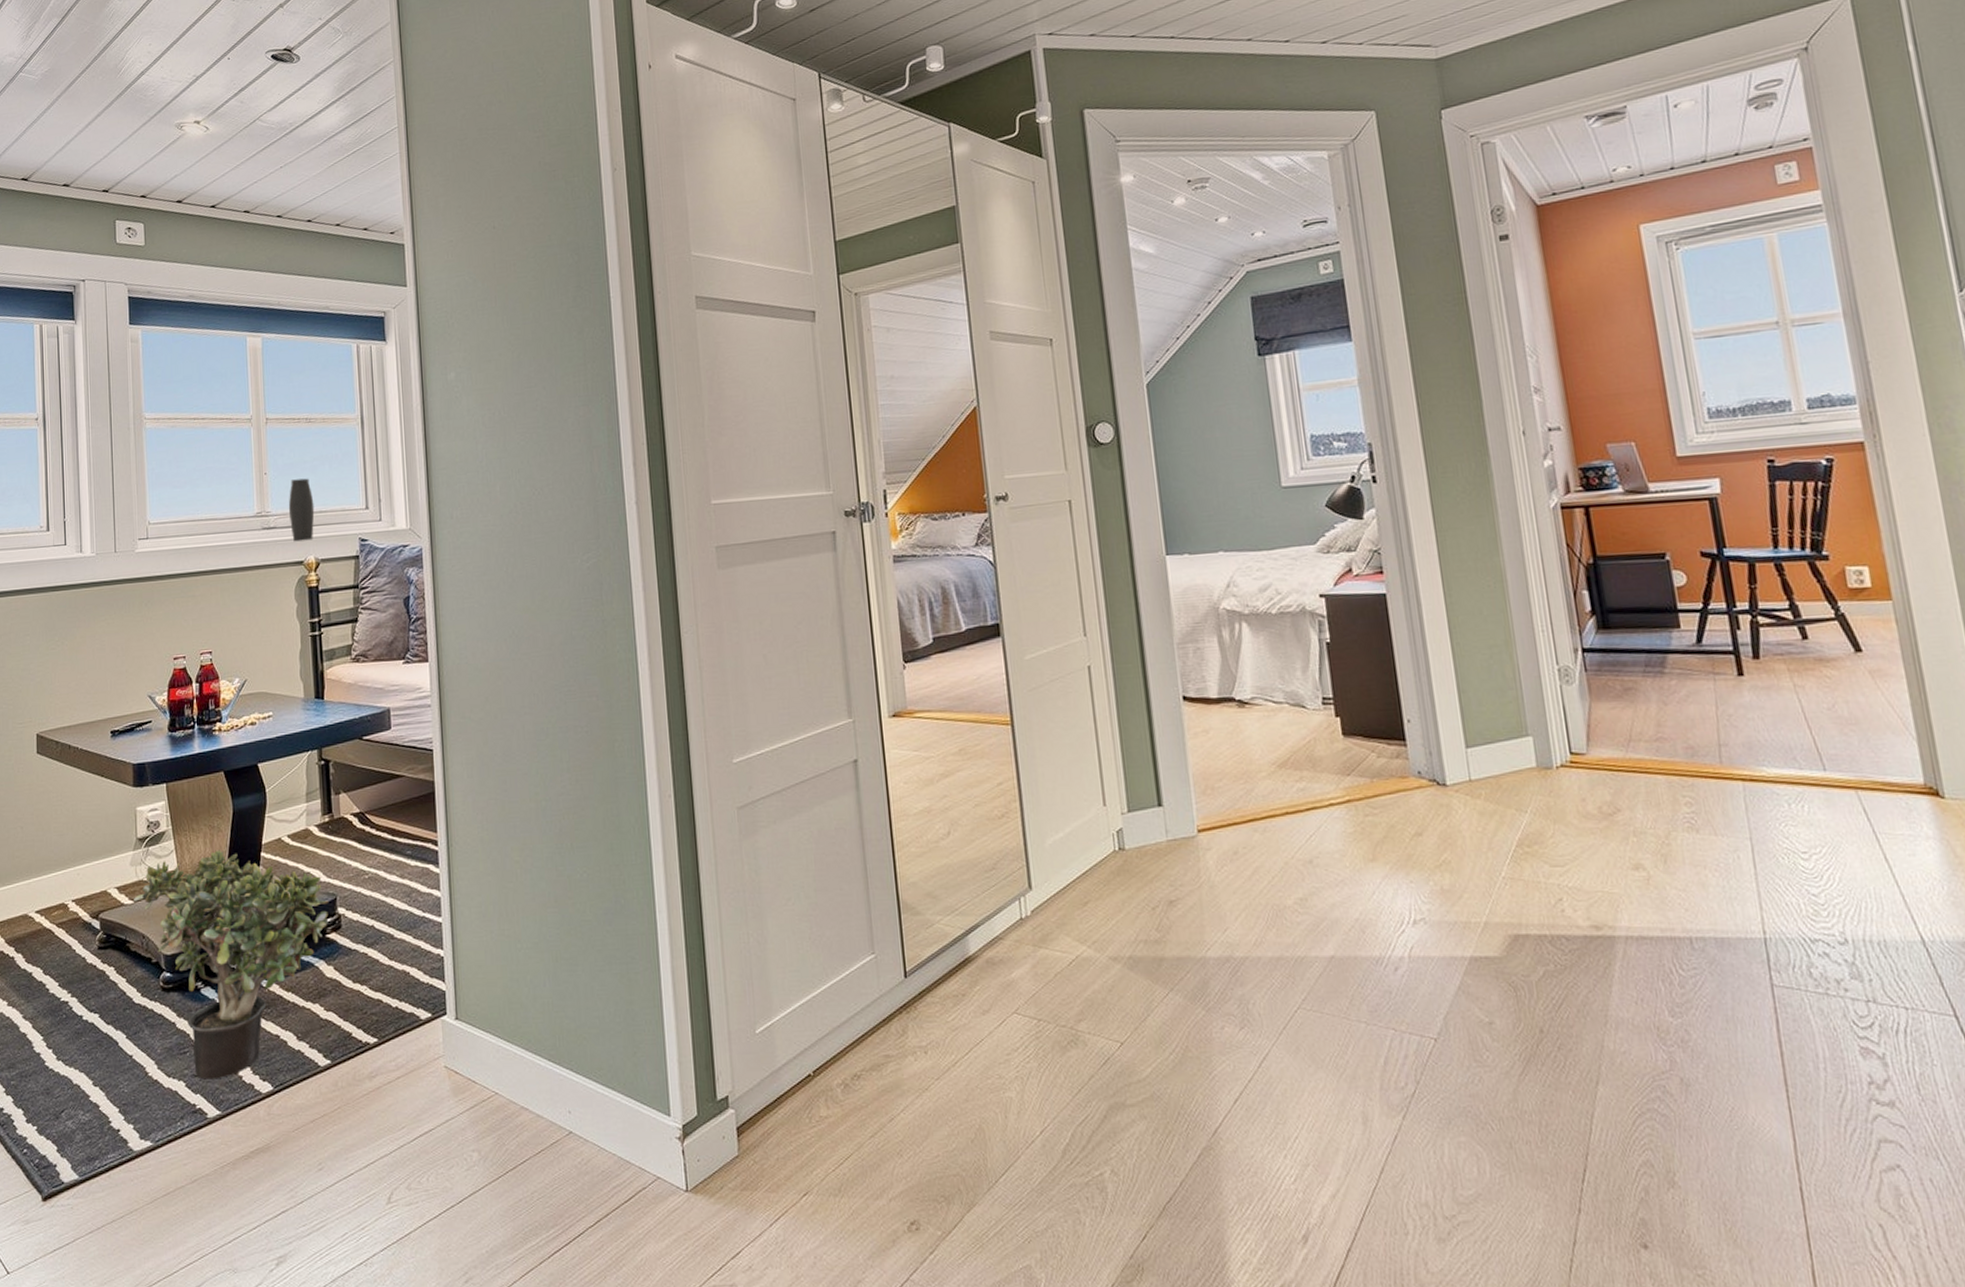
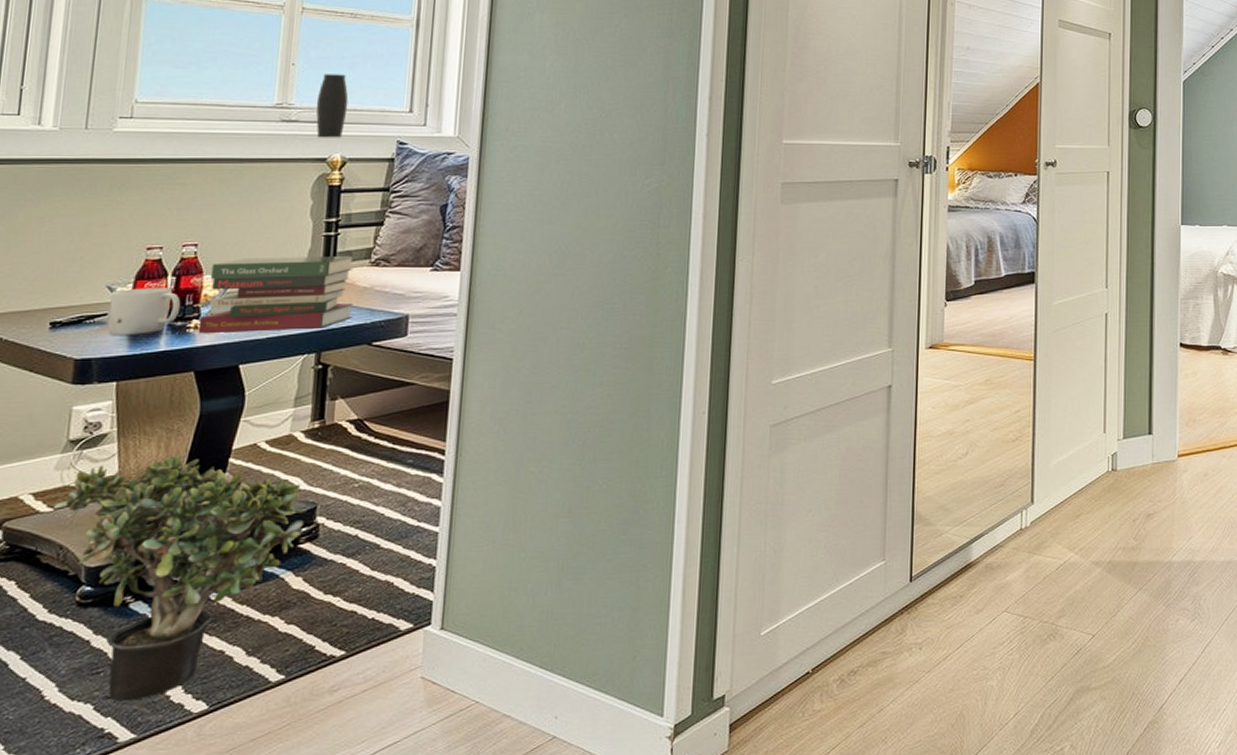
mug: none [152,694,206,742] -> present [107,287,181,336]
books: none [221,653,343,736] -> present [198,255,355,334]

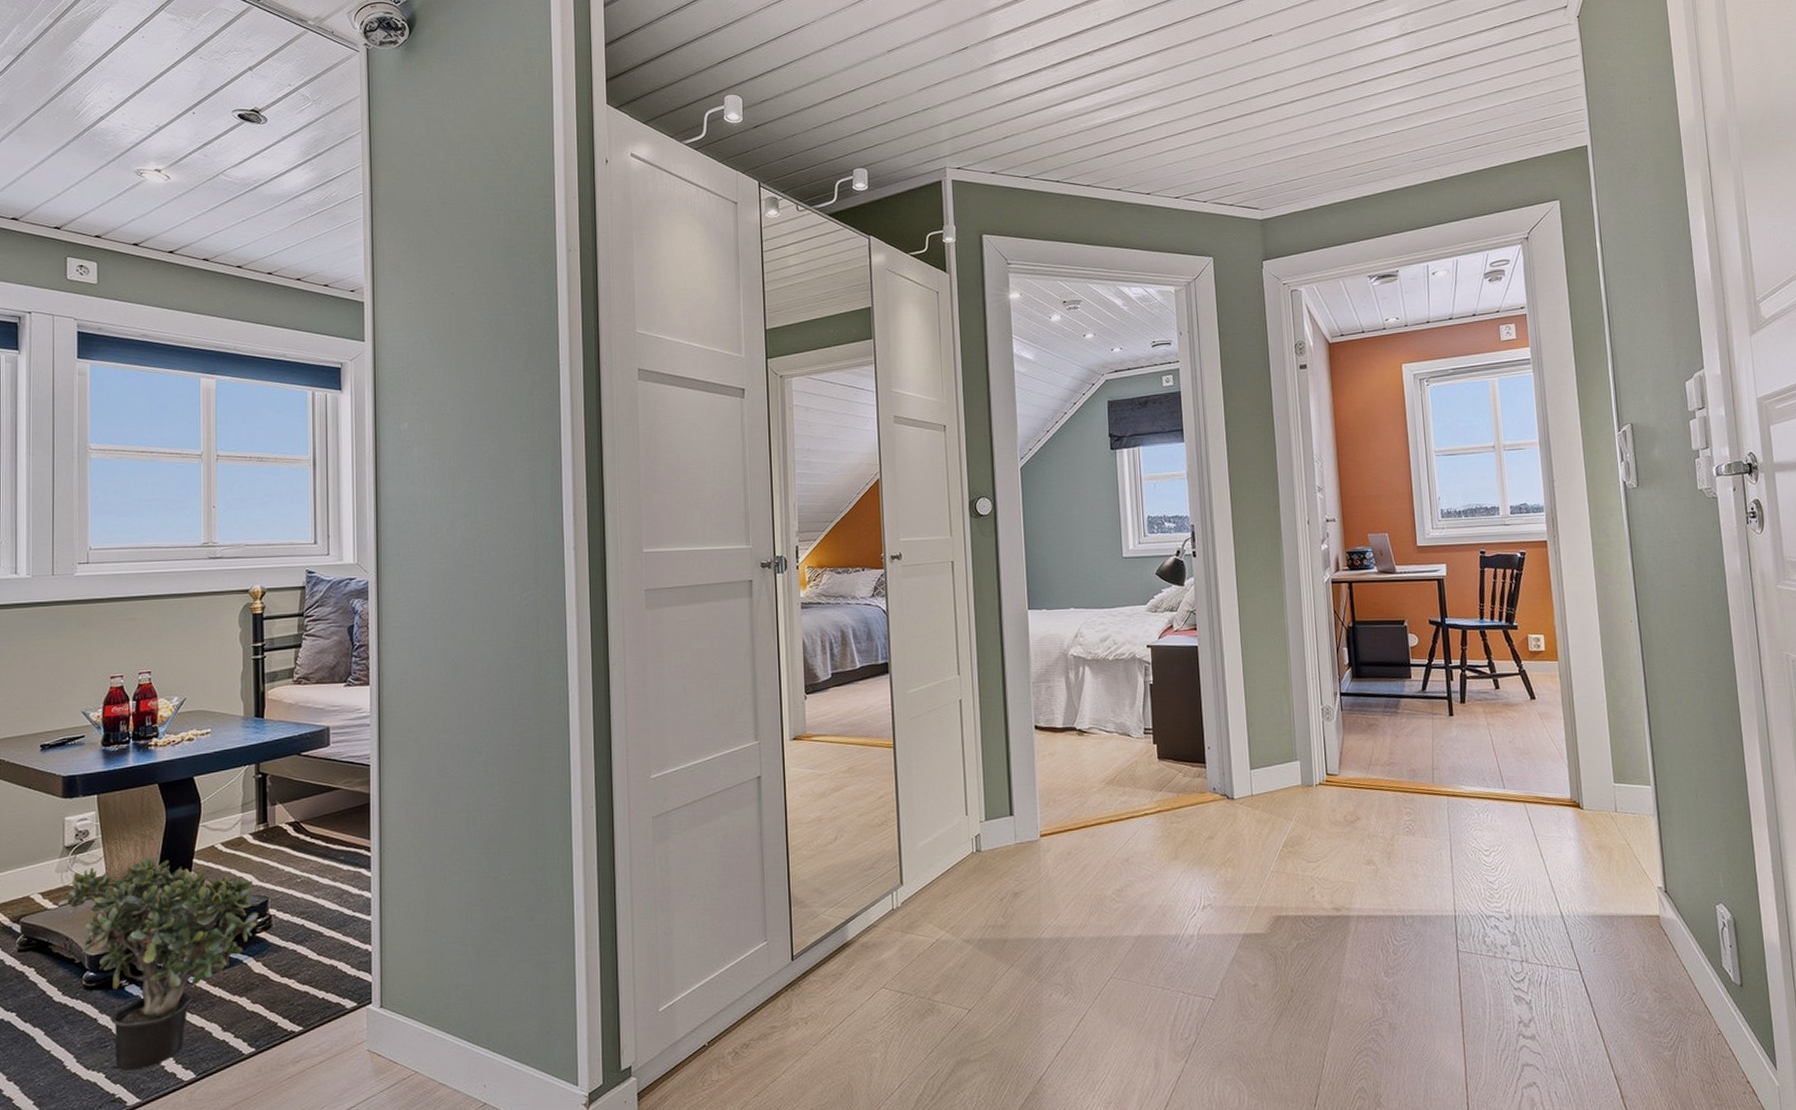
mug: present [107,287,181,336] -> none [85,711,142,755]
books: present [198,255,355,334] -> none [158,675,283,751]
vase: present [316,74,349,138] -> none [236,513,262,572]

